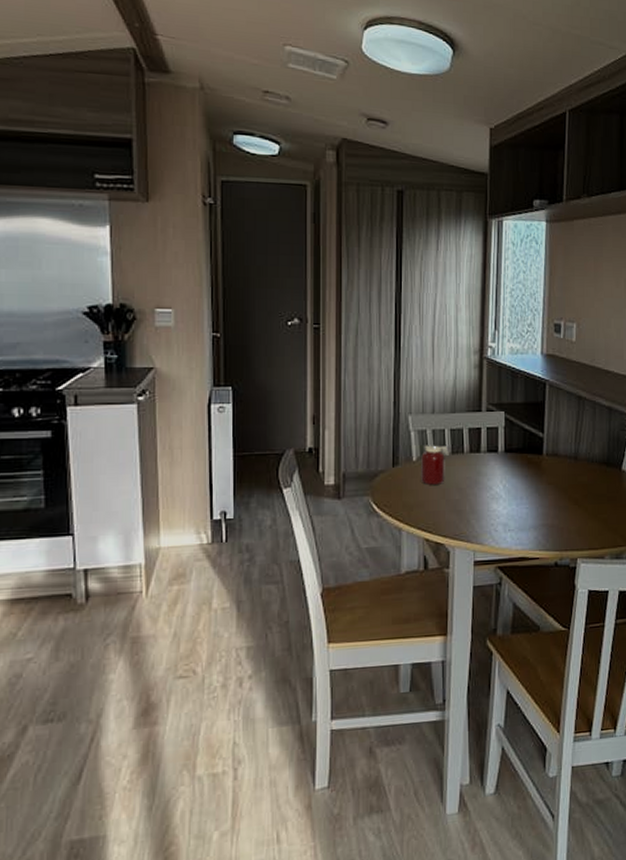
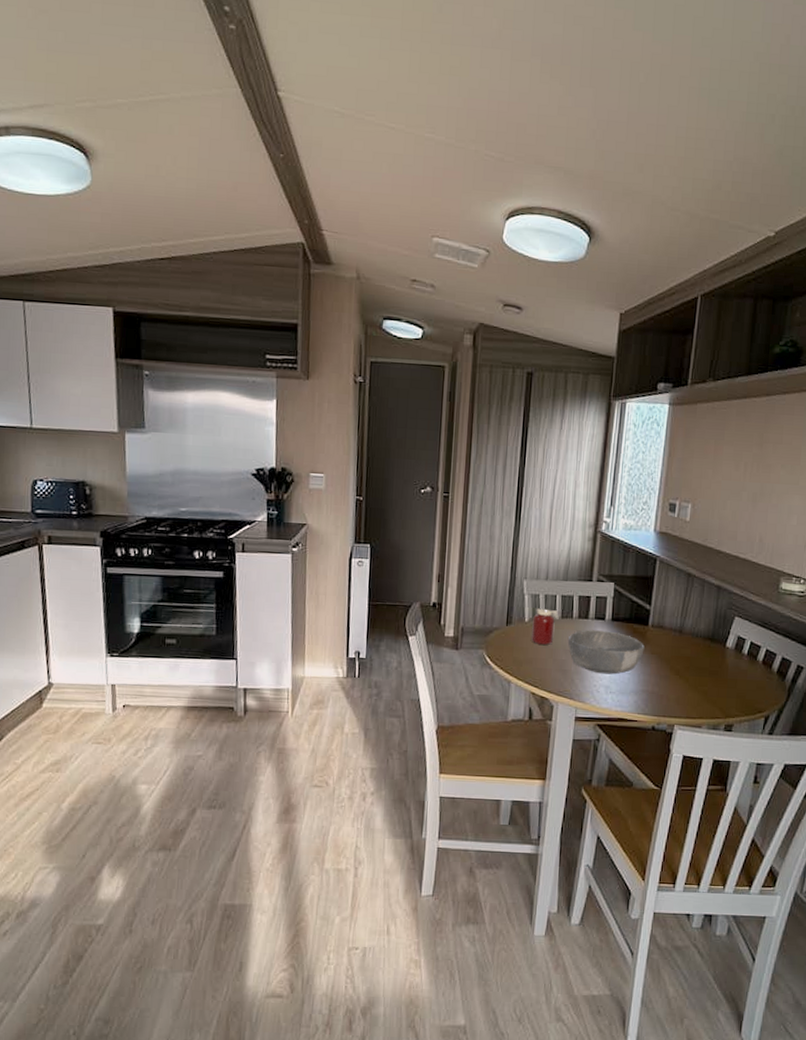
bowl: none [460,464,541,511] -> present [567,630,645,675]

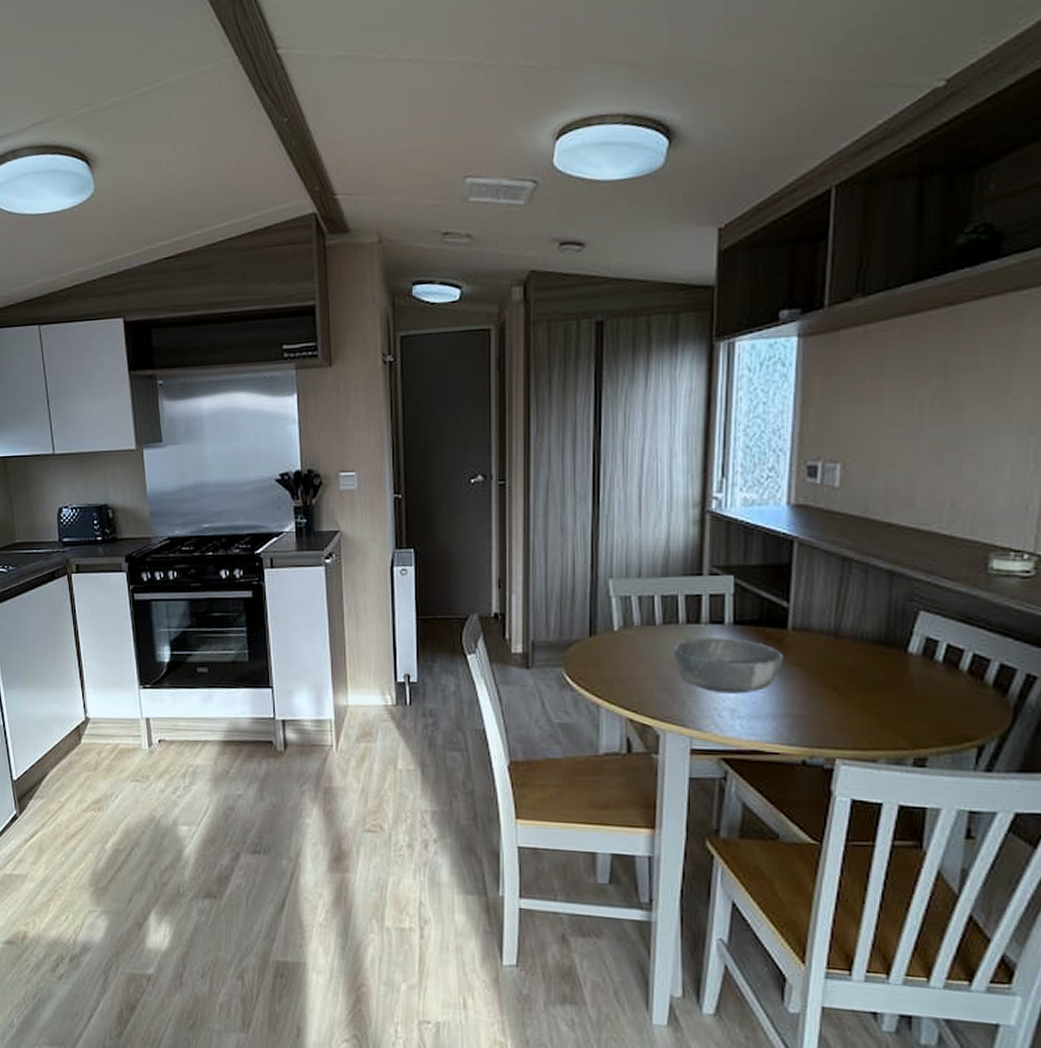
jar: present [531,608,560,645] -> none [624,613,661,659]

